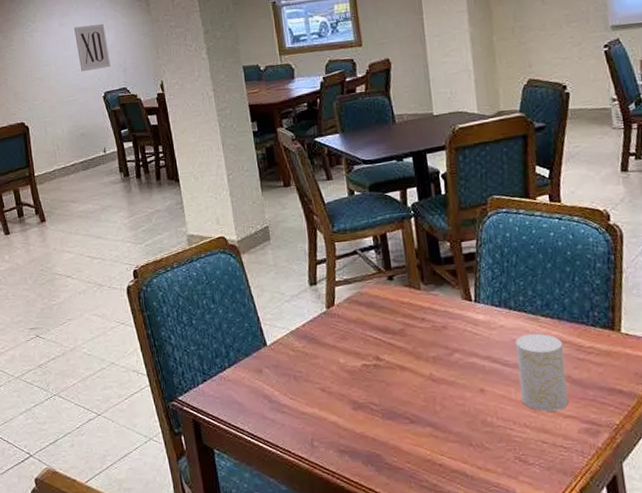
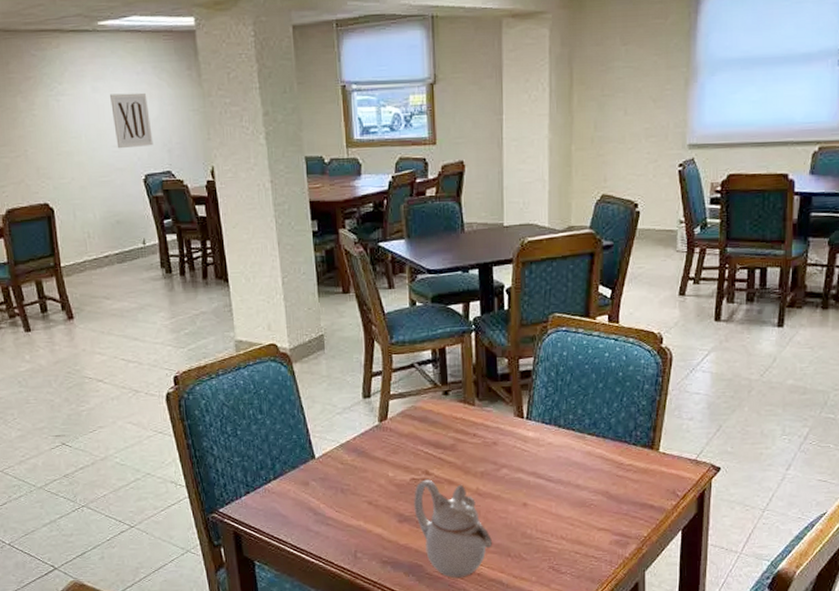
teapot: none [366,365,452,468] -> present [414,479,493,578]
cup: present [516,333,569,411] -> none [560,451,605,525]

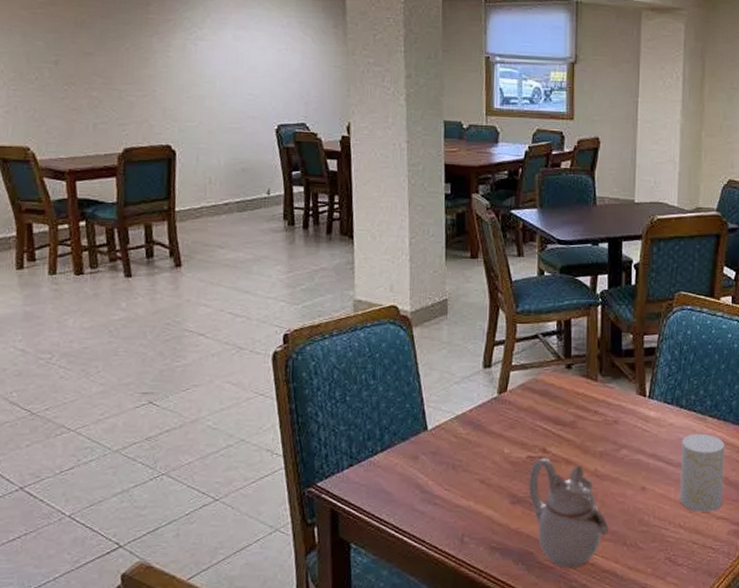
wall art: present [110,92,153,149] -> none [251,43,291,98]
cup: none [560,451,605,525] -> present [680,433,725,512]

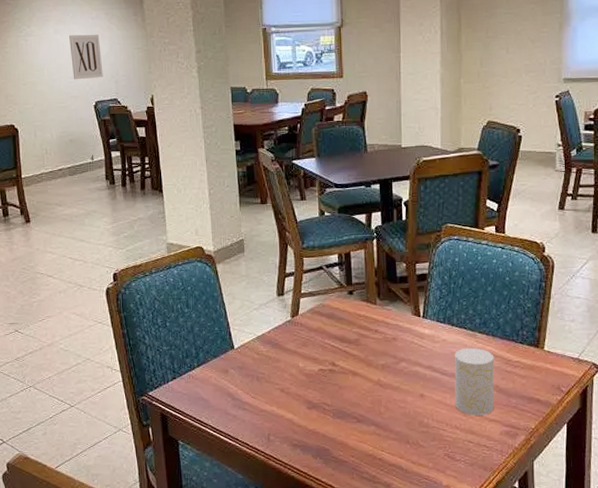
wall art: none [251,43,291,98] -> present [69,34,103,80]
teapot: present [528,458,609,568] -> none [321,370,393,462]

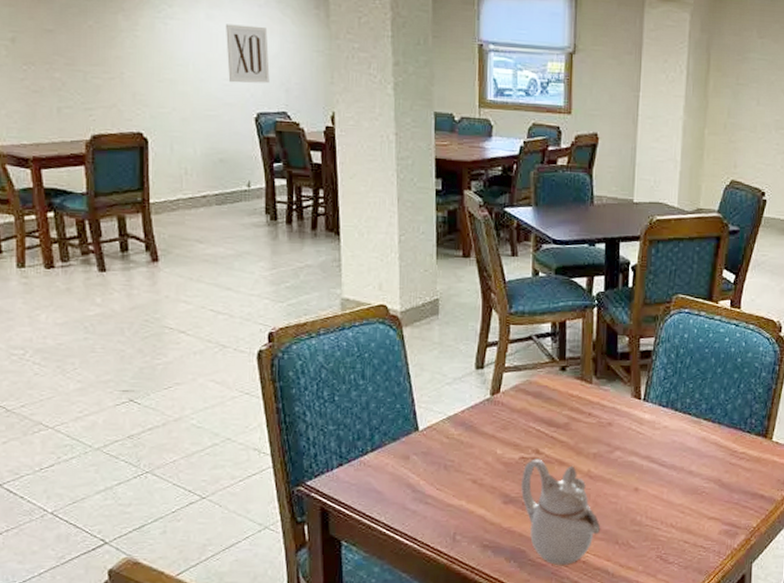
teapot: none [321,370,393,462] -> present [521,459,601,565]
cup: present [454,348,495,415] -> none [672,436,719,512]

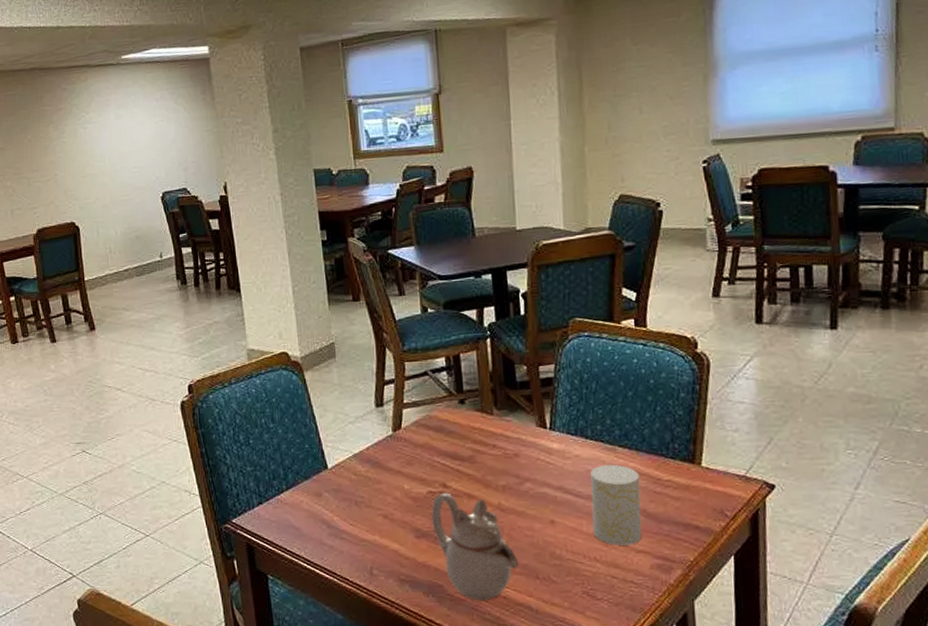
wall art: present [226,24,270,84] -> none [131,117,170,170]
cup: none [672,436,719,512] -> present [590,464,642,546]

